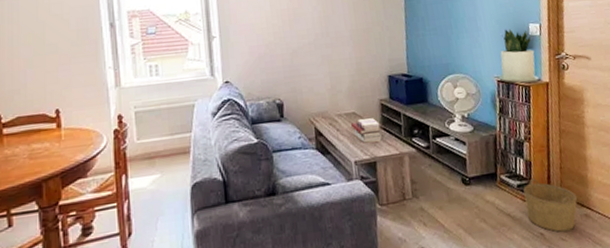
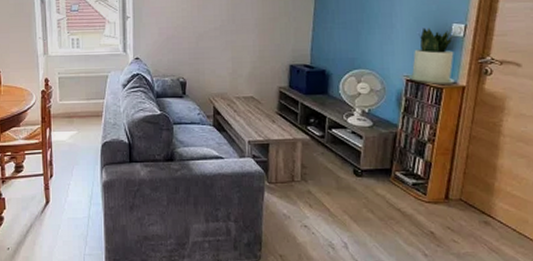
books: present [351,118,382,143] -> none [248,102,277,127]
basket: present [523,179,578,233] -> none [418,180,479,235]

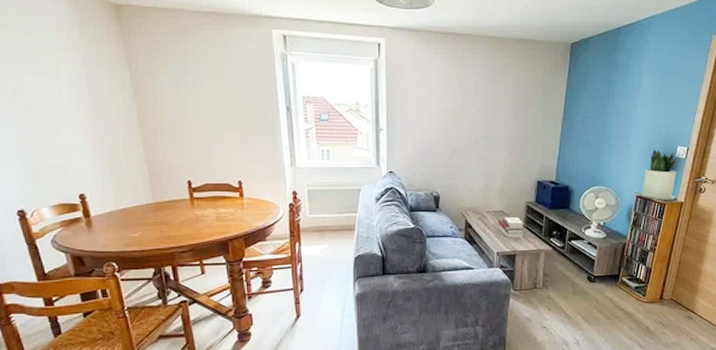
books: none [248,102,277,127] -> present [498,216,524,239]

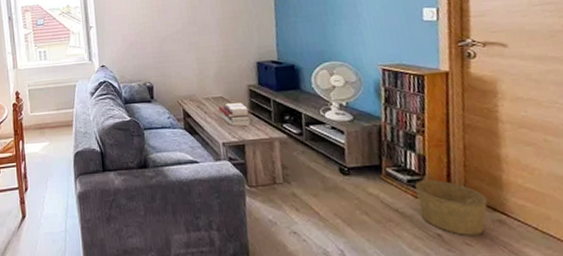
planter: present [638,149,679,201] -> none [383,12,436,72]
basket: none [639,283,685,329] -> present [415,175,488,237]

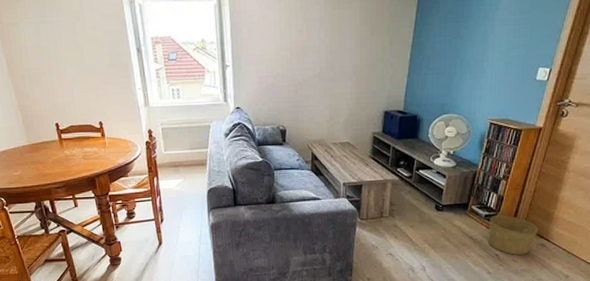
books: present [219,102,251,127] -> none [344,148,370,170]

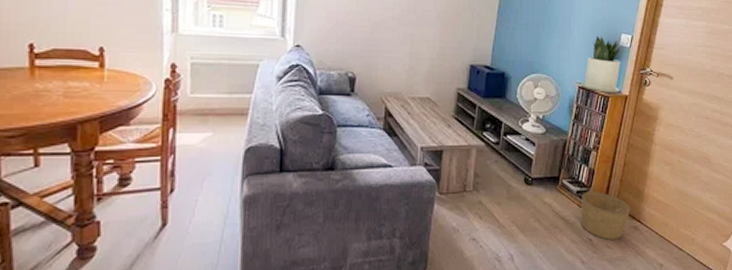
planter: none [492,72,541,127] -> present [580,35,624,93]

